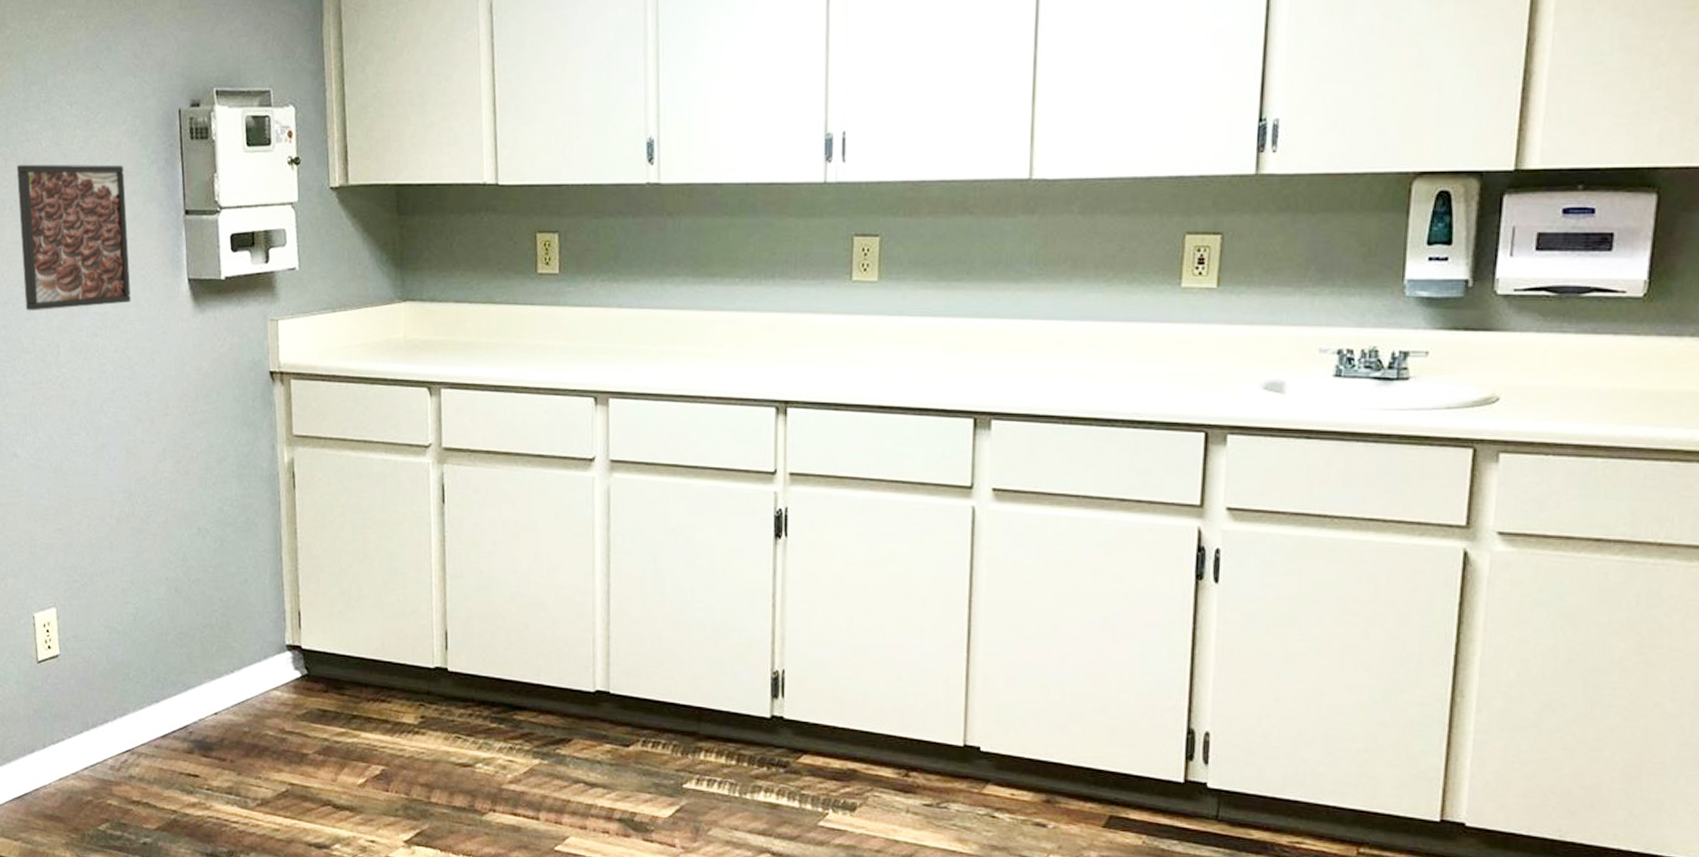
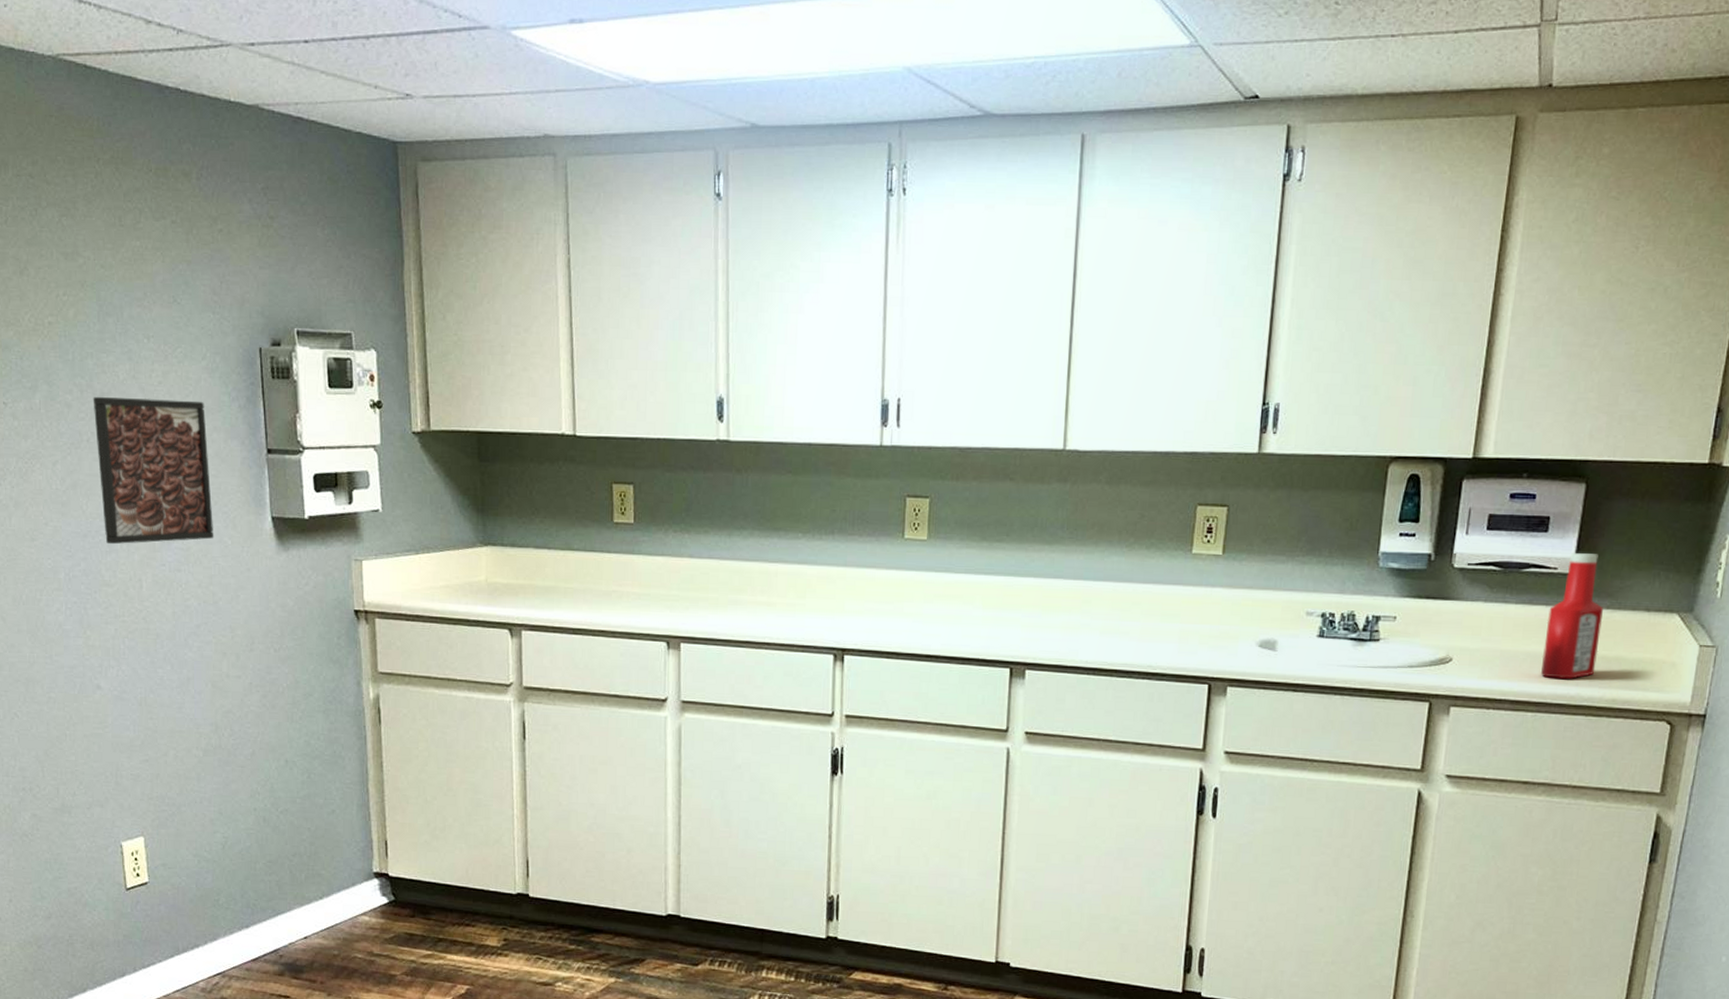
ketchup bottle: none [1610,274,1686,419] -> present [1540,553,1603,679]

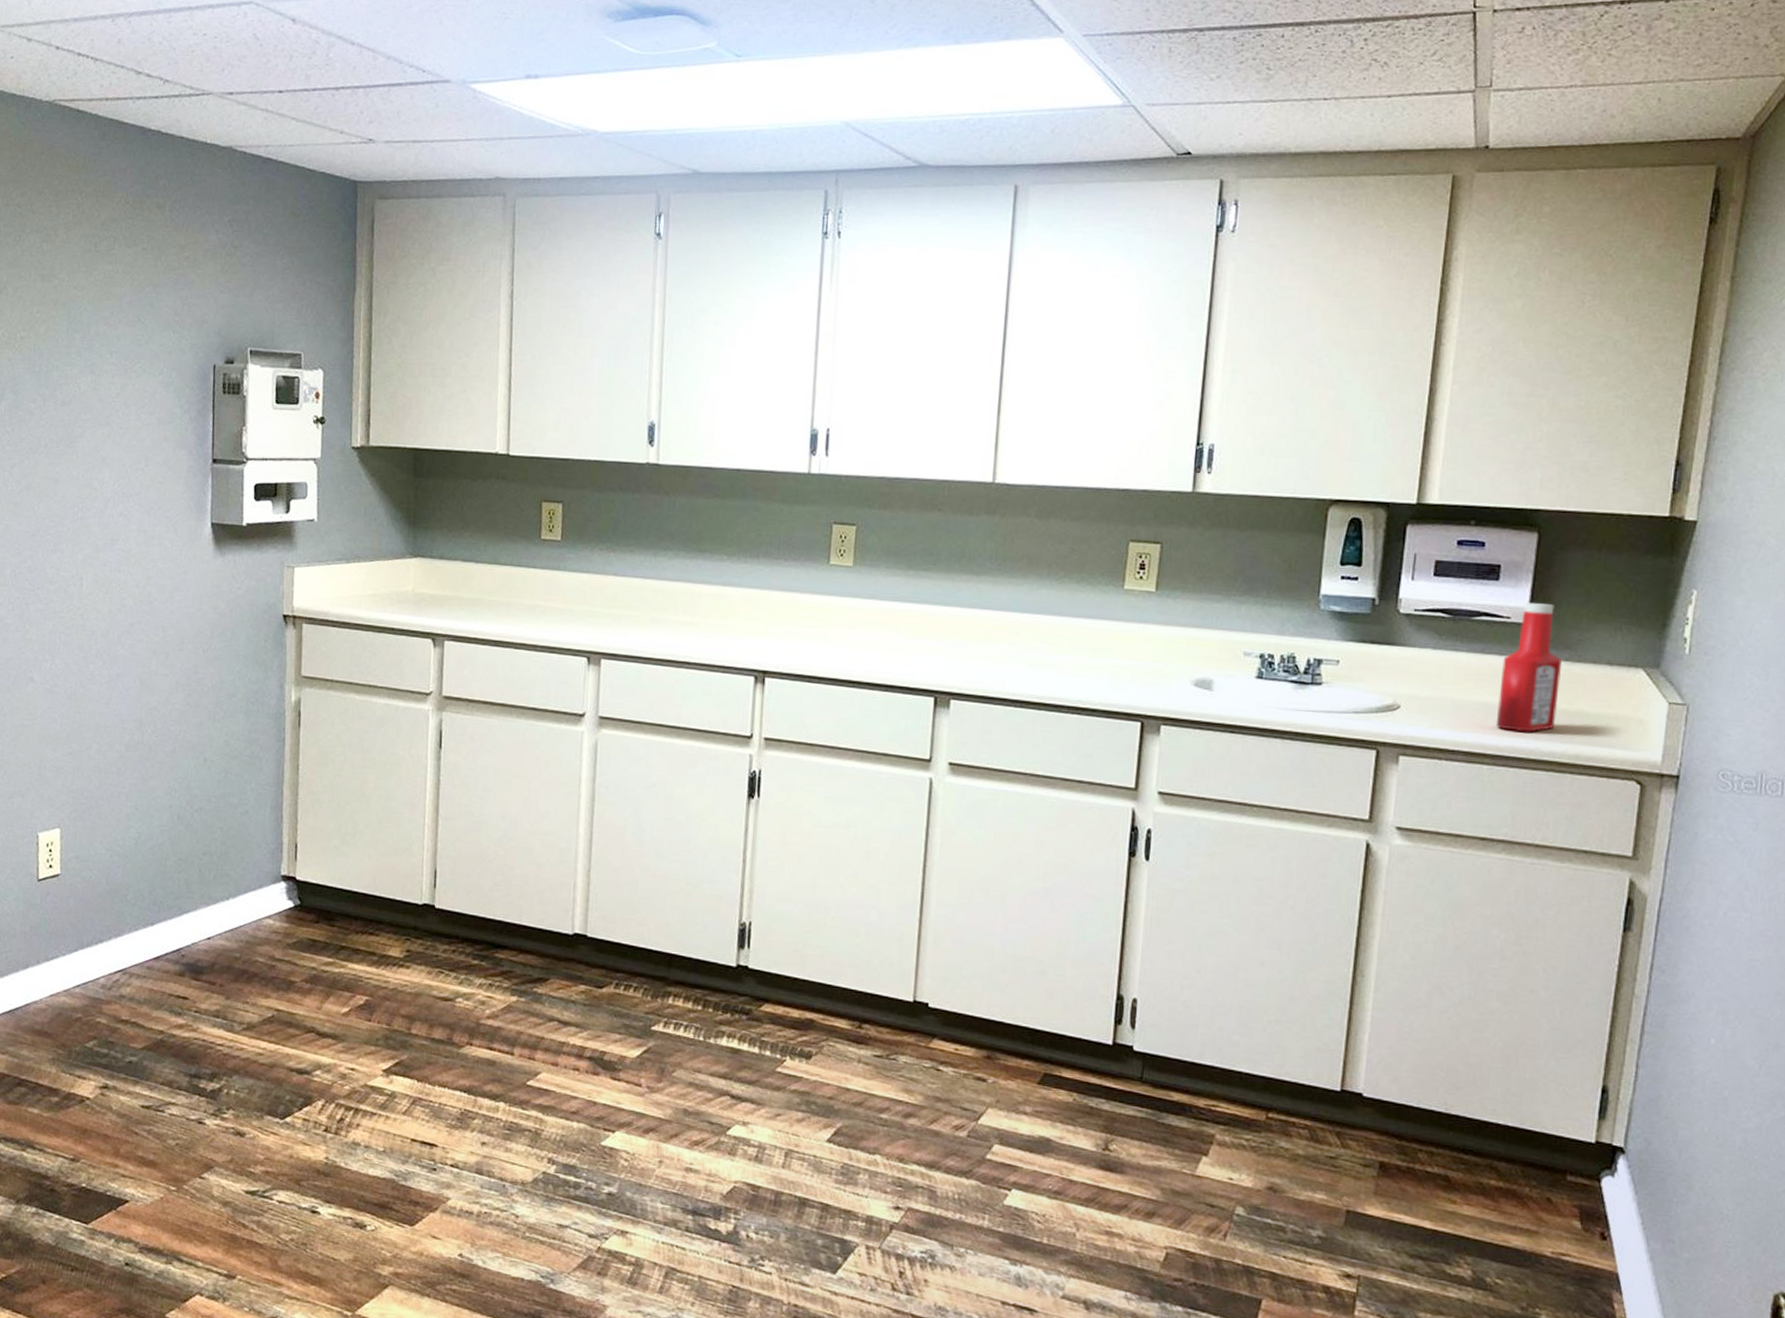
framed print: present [93,396,214,545] -> none [52,405,158,544]

